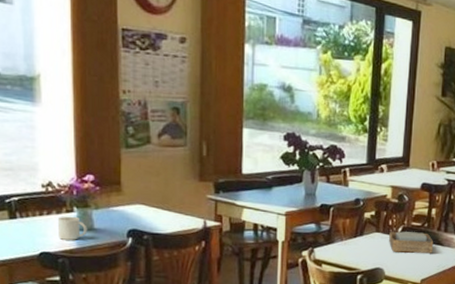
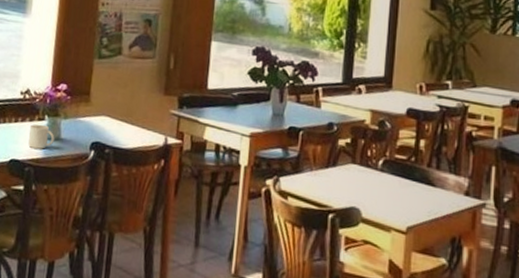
napkin holder: present [388,231,434,254] -> none [366,164,423,195]

